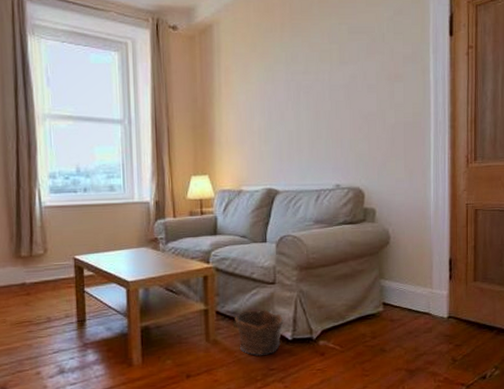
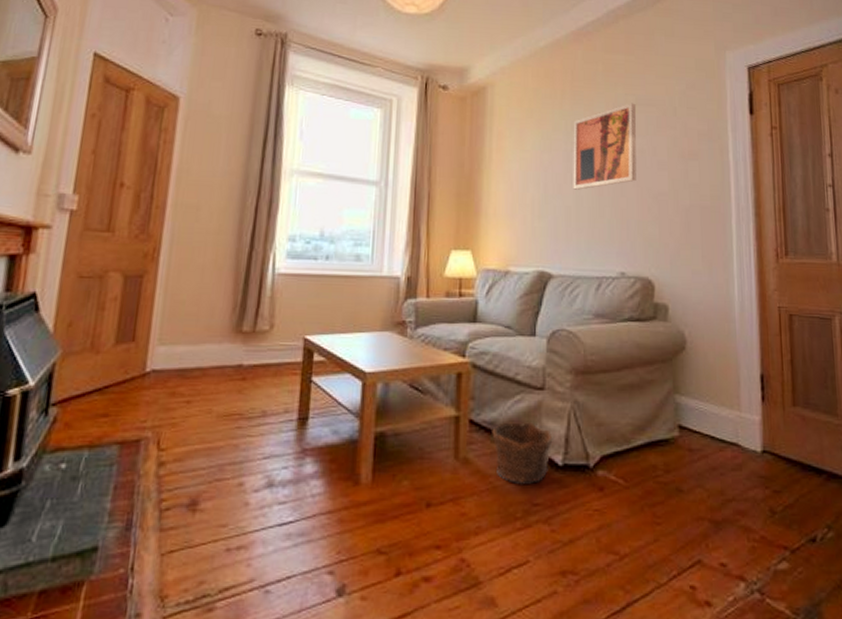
wall art: none [292,31,349,116] -> present [573,103,637,190]

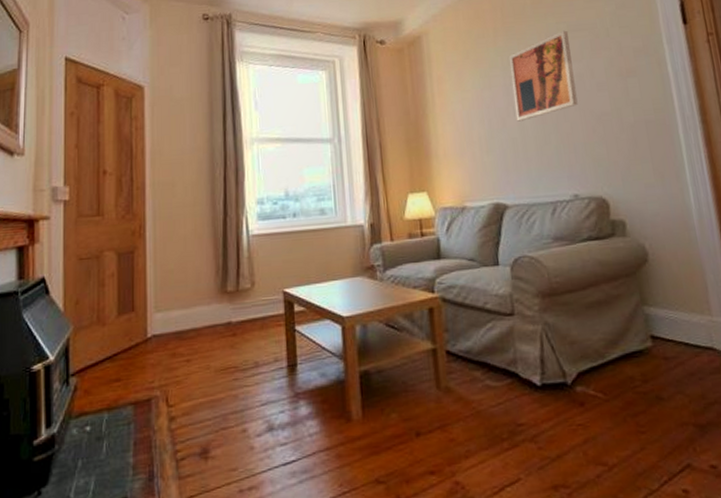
clay pot: present [492,422,555,485] -> none [469,347,530,408]

